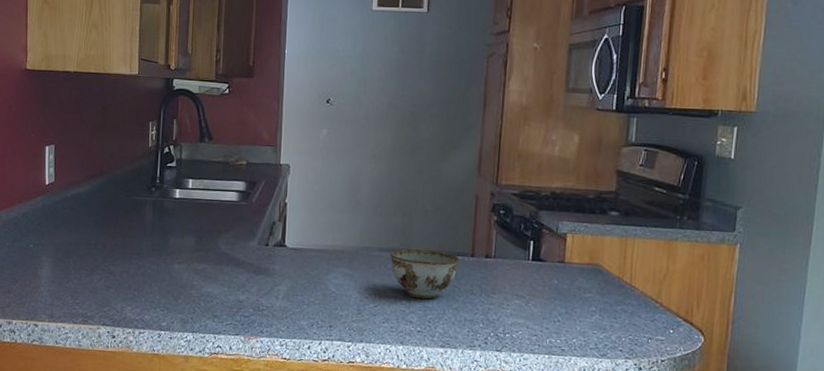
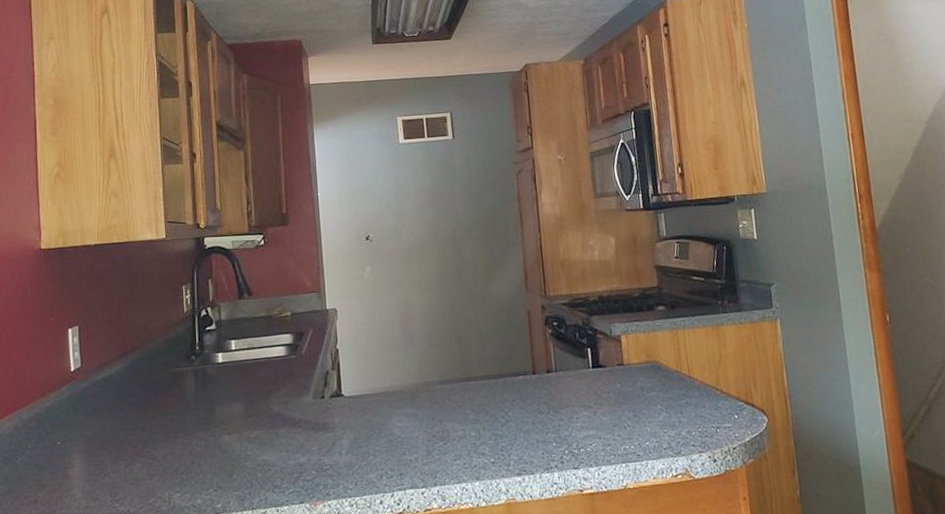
bowl: present [390,248,459,299] -> none [452,373,522,428]

